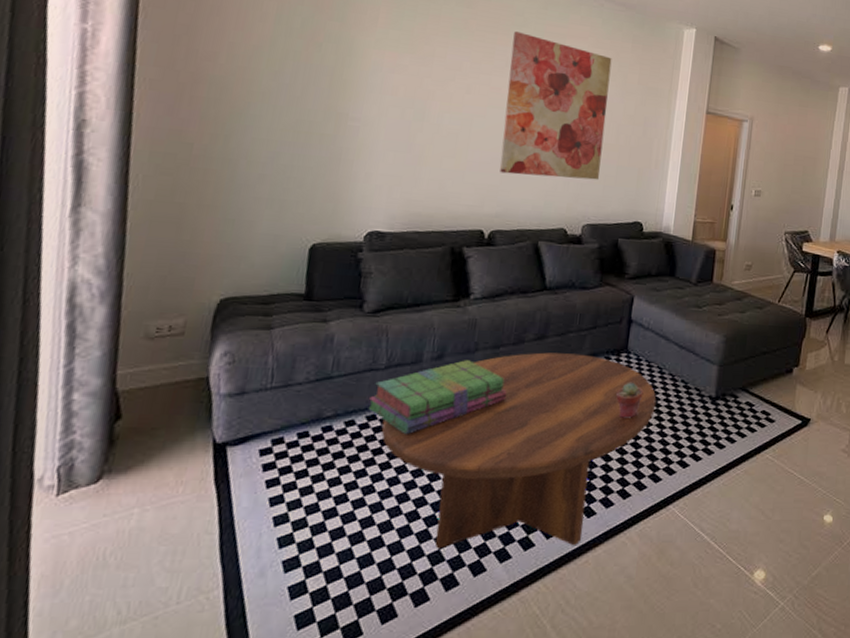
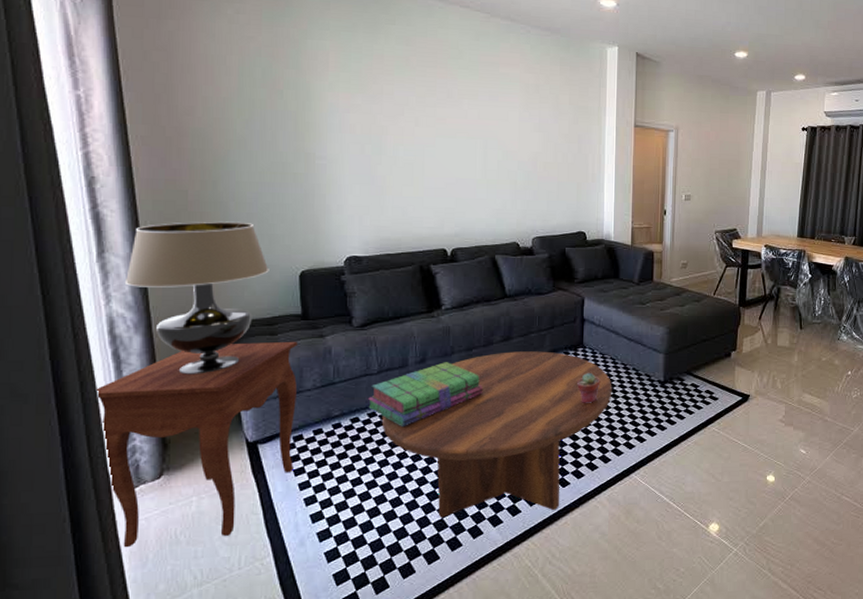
side table: none [30,323,295,570] -> present [95,341,298,548]
table lamp: none [98,178,275,357] -> present [124,222,269,375]
wall art: present [499,31,612,180] -> none [451,64,543,197]

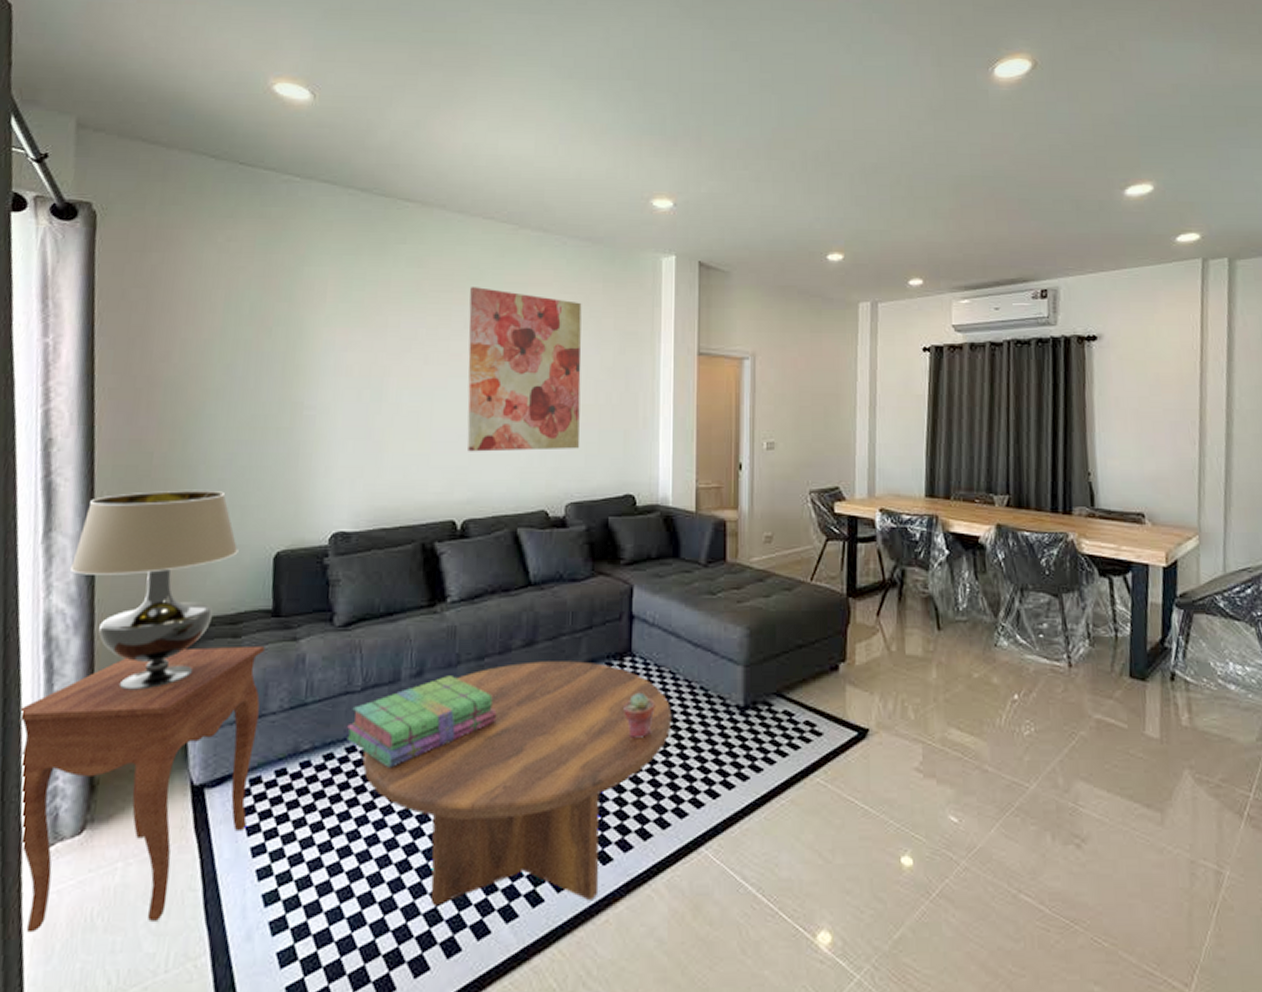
wall art: none [451,64,543,197] -> present [467,287,582,452]

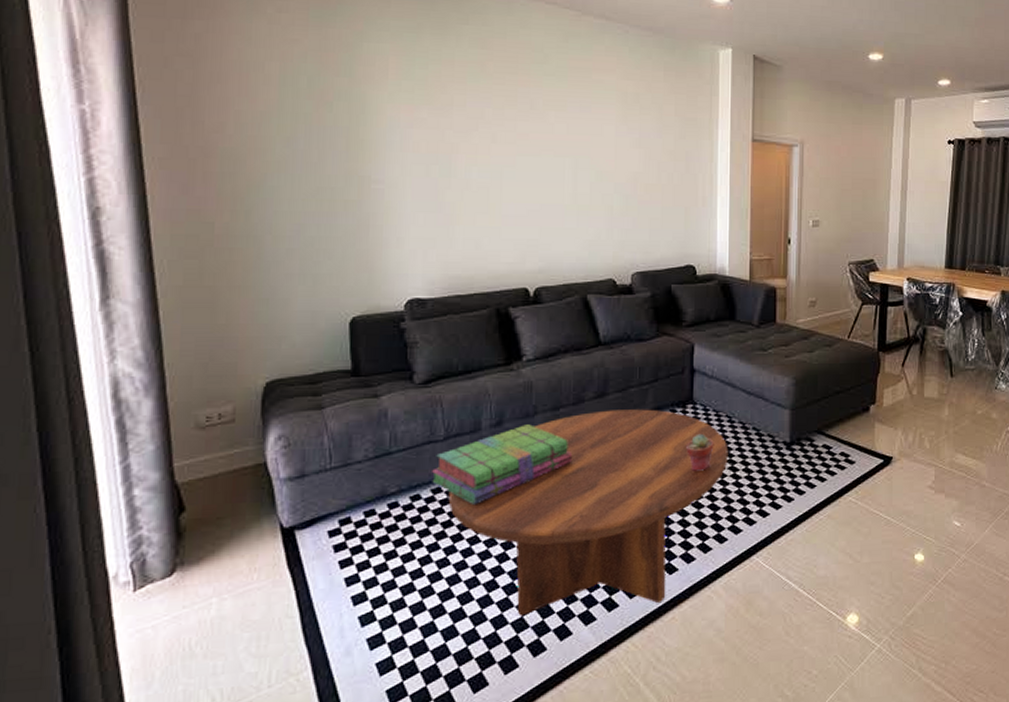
side table: present [18,645,265,933] -> none [93,402,346,664]
table lamp: present [69,491,239,690] -> none [133,260,313,446]
wall art: present [467,287,582,452] -> none [535,70,645,226]

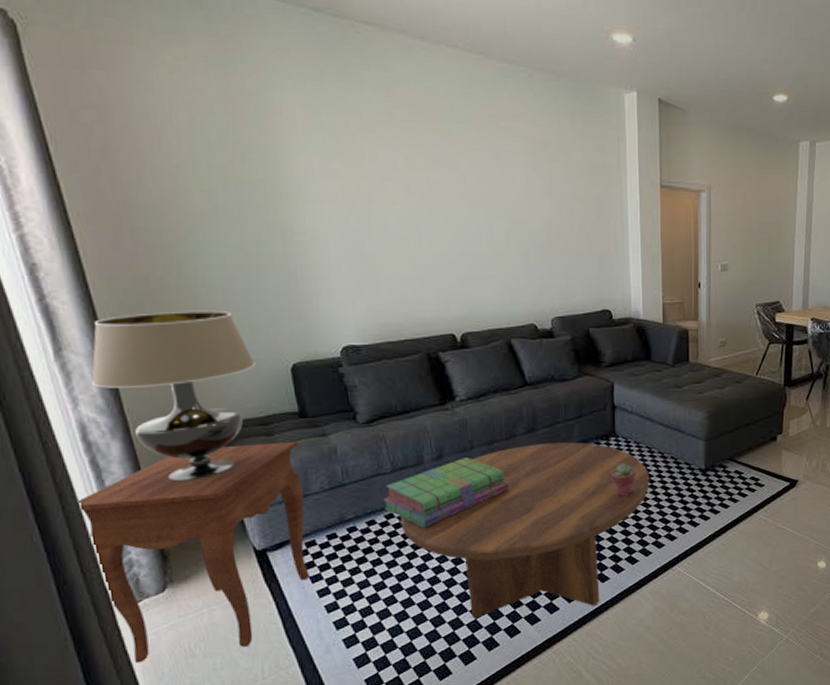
side table: none [93,402,346,664] -> present [77,441,310,664]
table lamp: none [133,260,313,446] -> present [90,312,256,482]

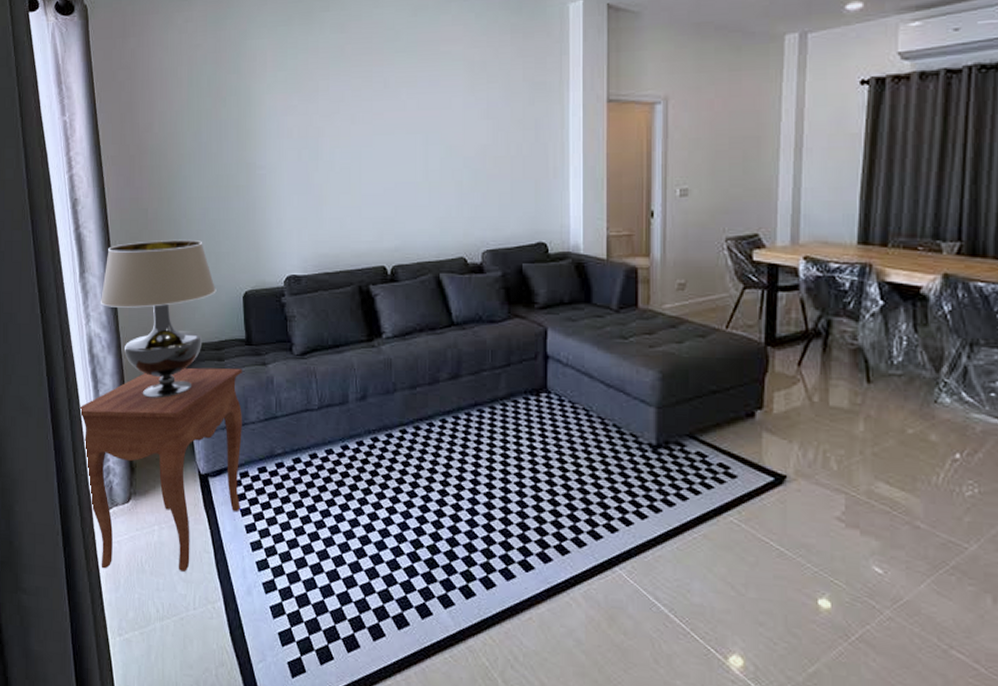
stack of books: present [383,457,509,527] -> none [309,401,429,473]
coffee table: present [400,442,650,619] -> none [323,392,586,599]
potted succulent: present [611,464,637,497] -> none [541,426,571,467]

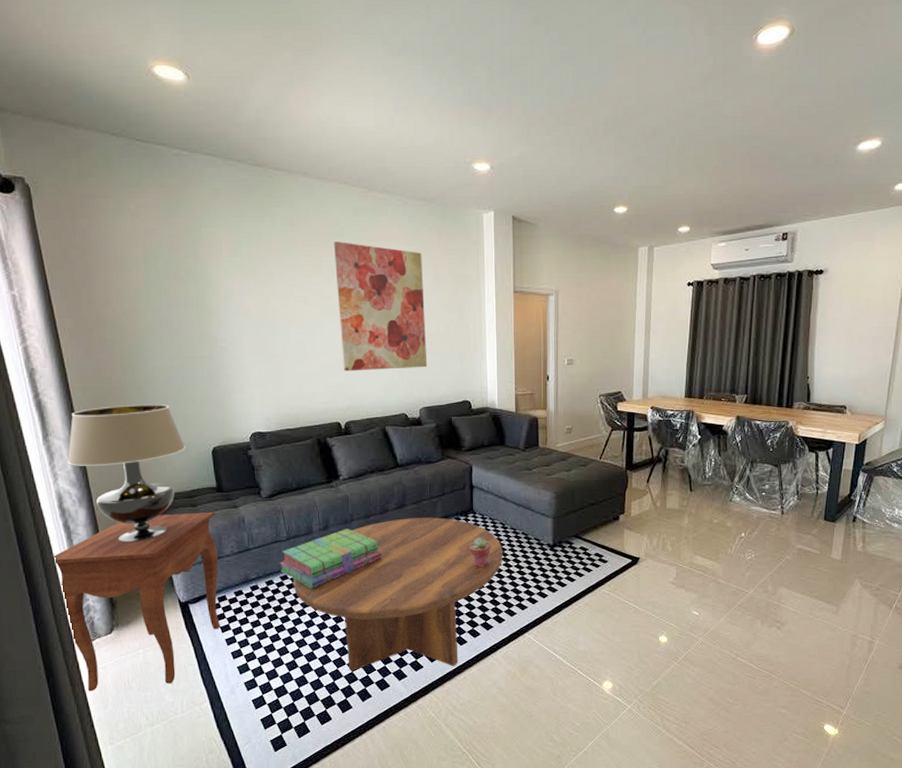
stack of books: none [309,401,429,473] -> present [280,529,382,588]
coffee table: none [323,392,586,599] -> present [292,517,503,672]
wall art: none [388,47,494,204] -> present [334,242,428,371]
potted succulent: none [541,426,571,467] -> present [469,538,492,568]

